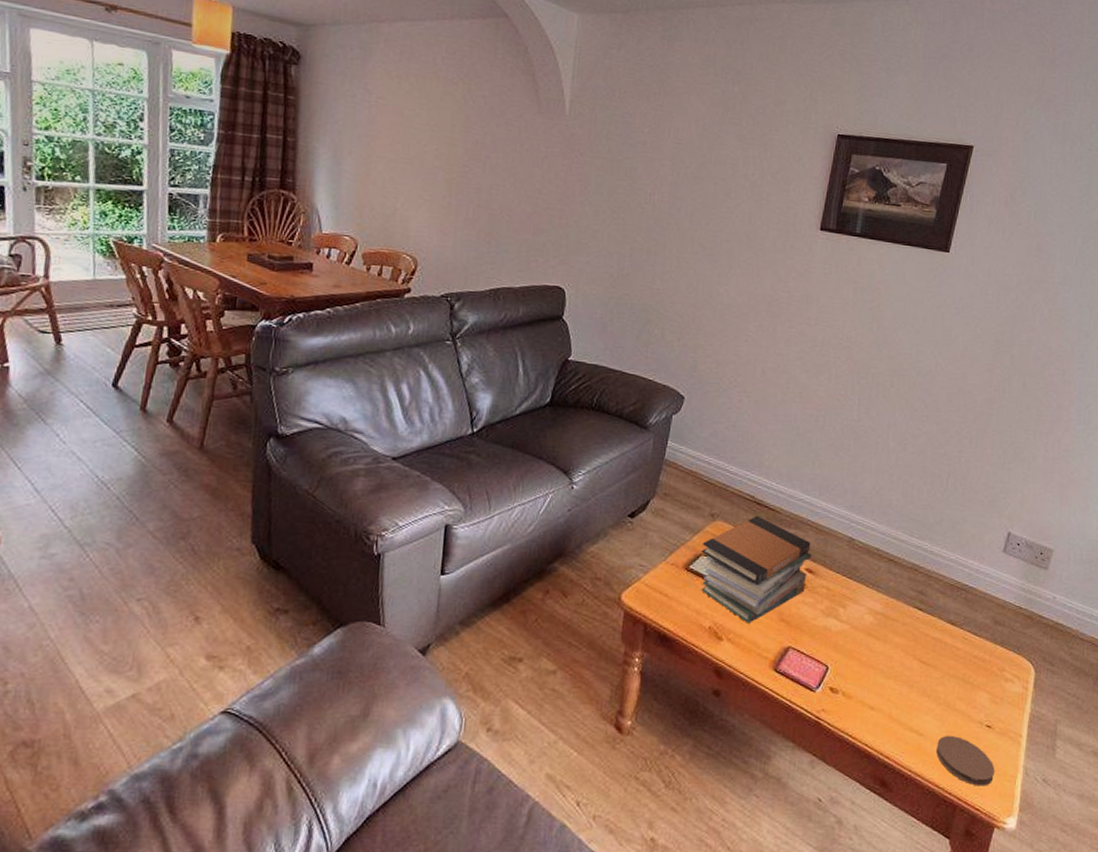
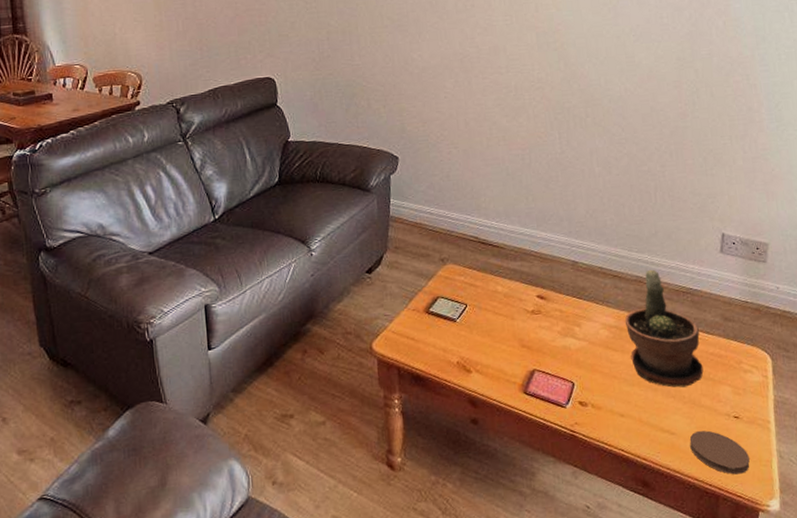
book stack: present [701,515,811,623] -> none [437,254,540,354]
potted plant: none [892,558,967,688] -> present [625,269,704,388]

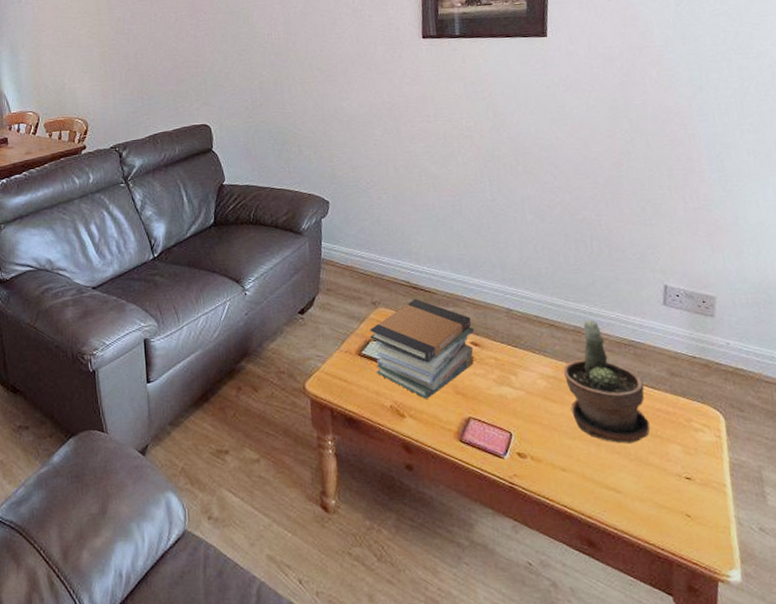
book stack: none [437,254,540,354] -> present [369,298,474,399]
coaster: present [689,430,750,475] -> none [638,491,705,540]

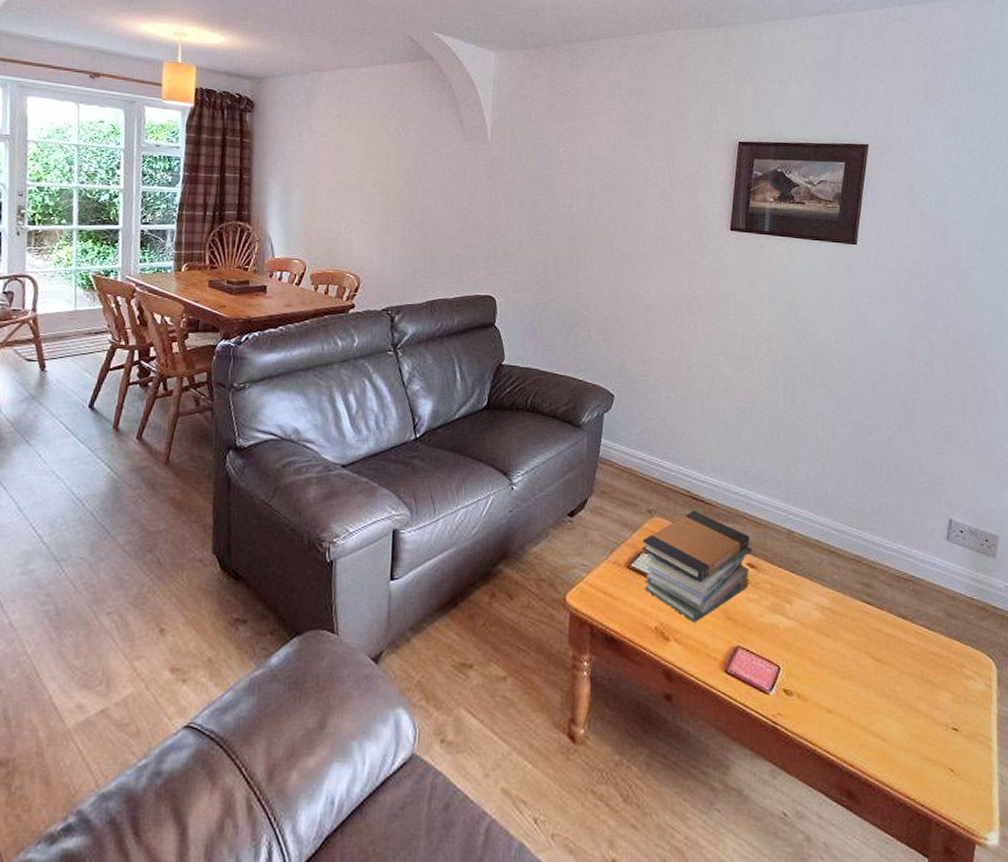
potted plant: present [564,319,650,444] -> none [840,549,922,687]

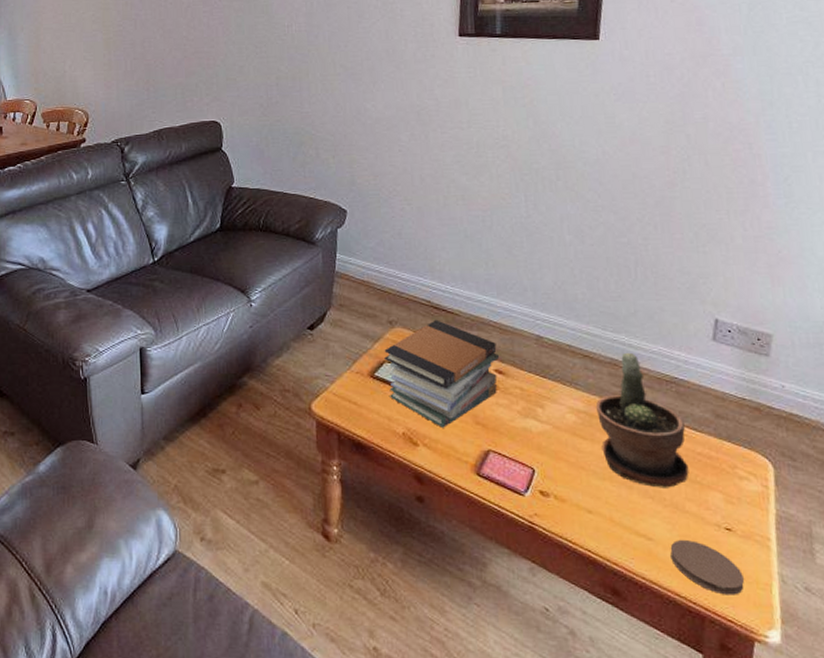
potted plant: none [840,549,922,687] -> present [596,352,689,488]
coaster: none [902,741,968,797] -> present [670,540,744,595]

